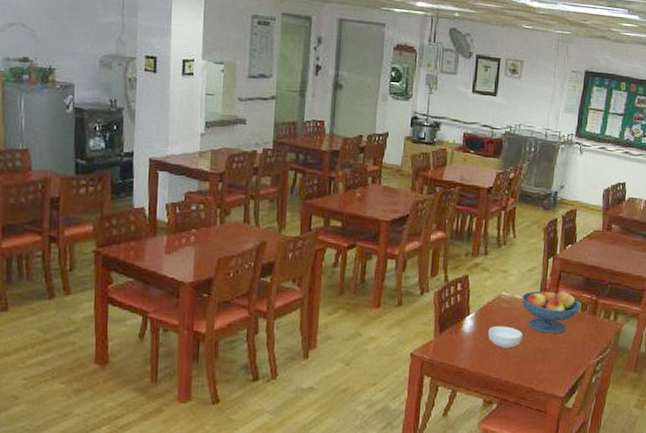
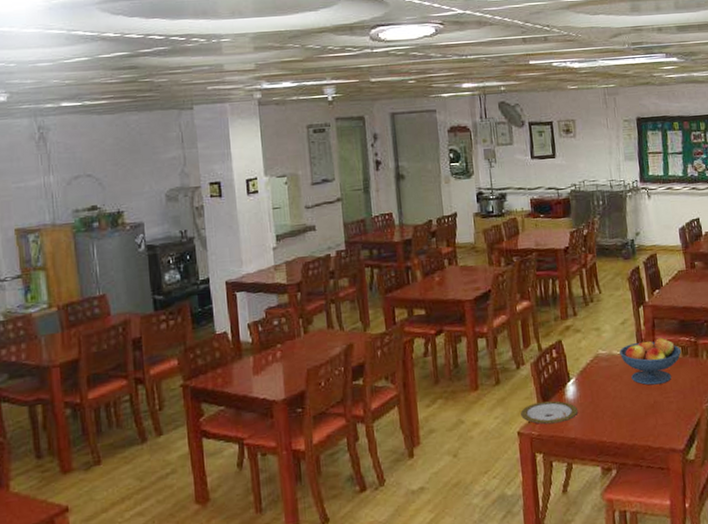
plate: none [417,330,472,352] -> present [521,400,579,425]
cereal bowl: present [488,326,523,349] -> none [592,385,629,410]

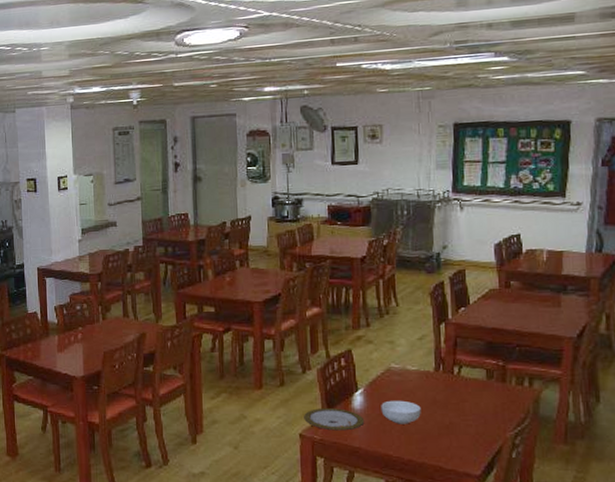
cereal bowl: none [592,385,629,410] -> present [381,400,421,424]
fruit bowl: present [619,337,682,385] -> none [413,358,486,405]

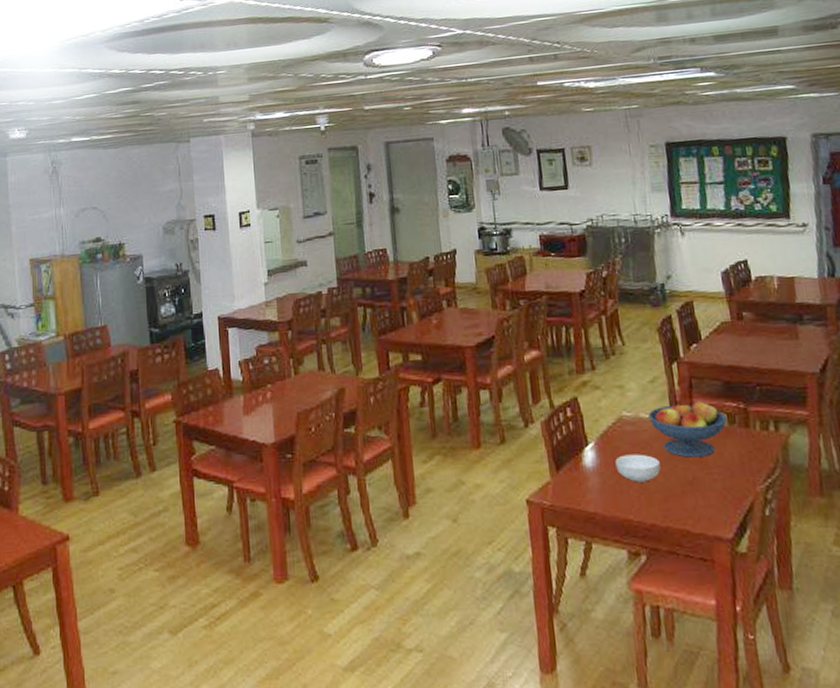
plate: present [304,408,365,431] -> none [530,467,599,494]
fruit bowl: none [413,358,486,405] -> present [647,401,728,458]

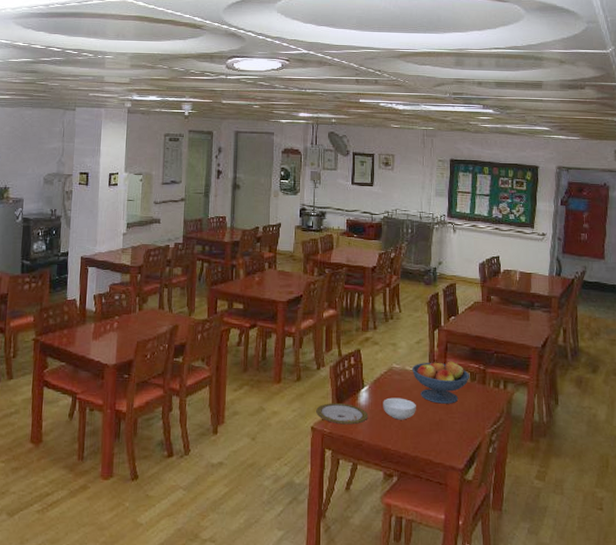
plate: none [530,467,599,494] -> present [316,403,369,425]

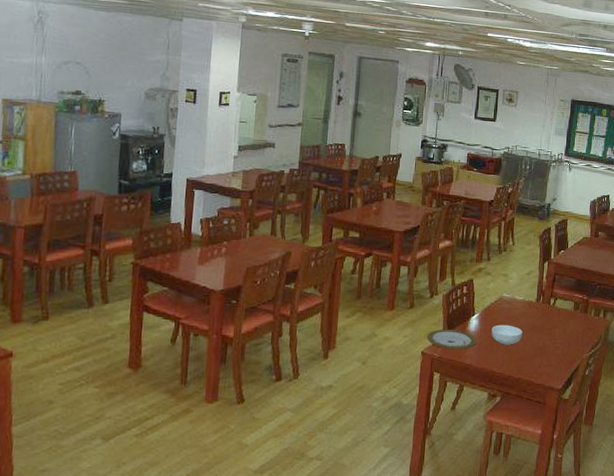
fruit bowl: present [411,361,470,404] -> none [520,291,574,331]

